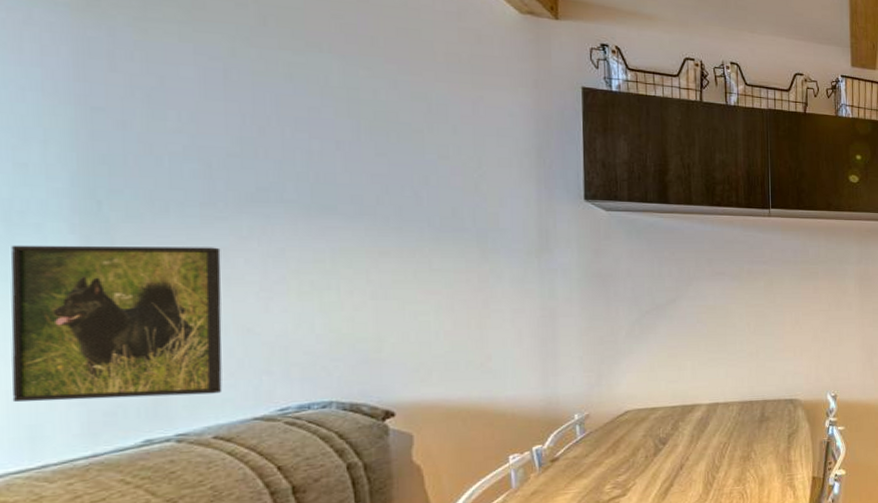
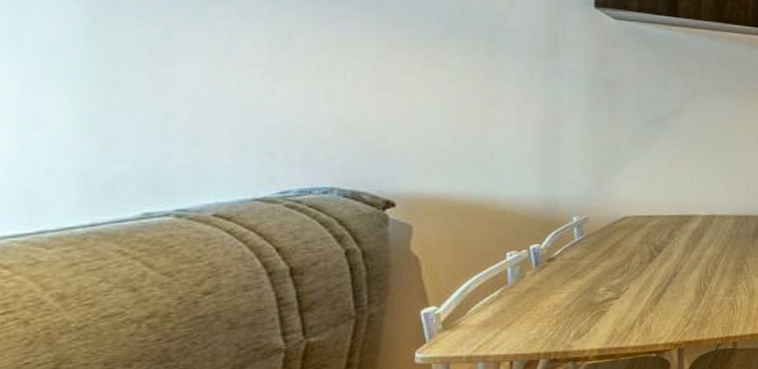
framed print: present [10,245,222,403] -> none [10,9,227,172]

